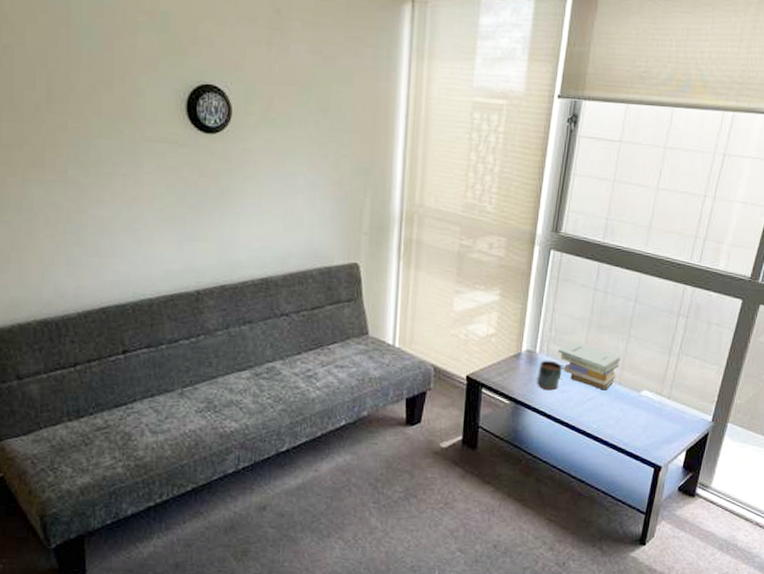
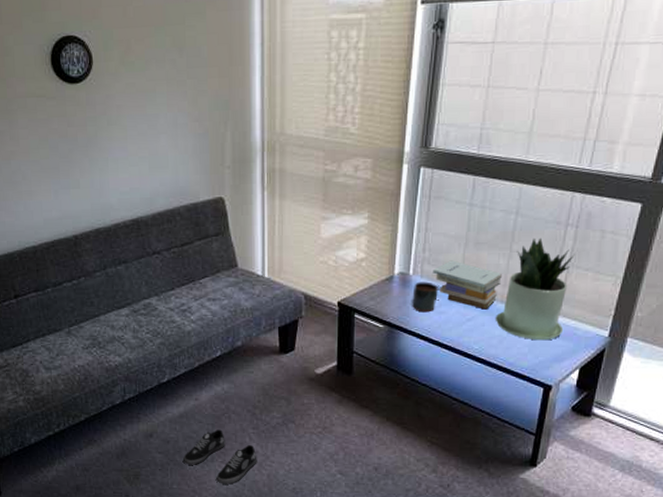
shoe: none [298,503,376,562] -> present [183,429,257,484]
planter: none [612,325,685,423] -> present [495,237,575,341]

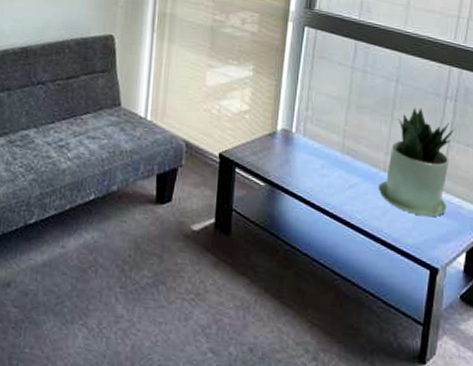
shoe: present [183,429,257,484] -> none [40,284,122,354]
mug: present [412,281,438,311] -> none [294,140,321,173]
books: present [433,260,502,310] -> none [316,121,384,177]

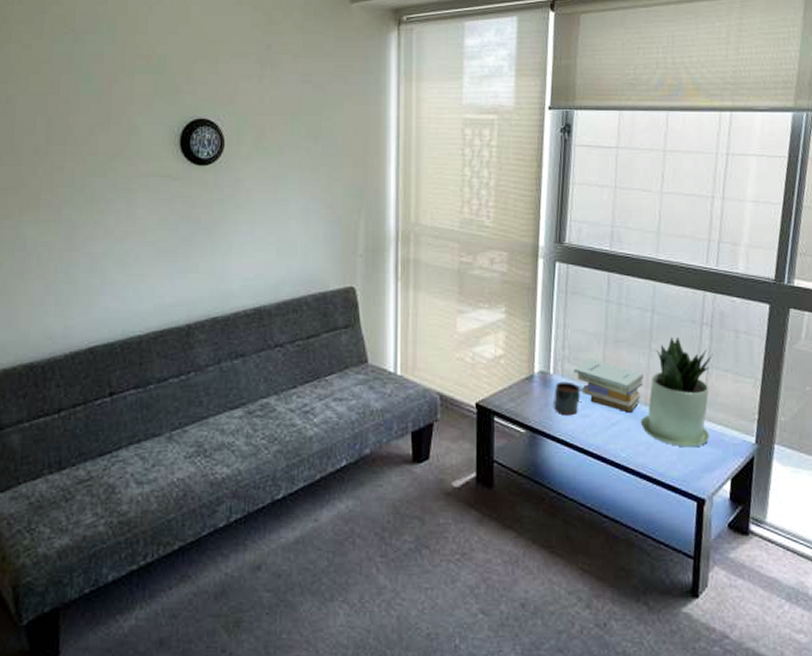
mug: none [294,140,321,173] -> present [554,381,580,414]
books: none [316,121,384,177] -> present [574,359,643,413]

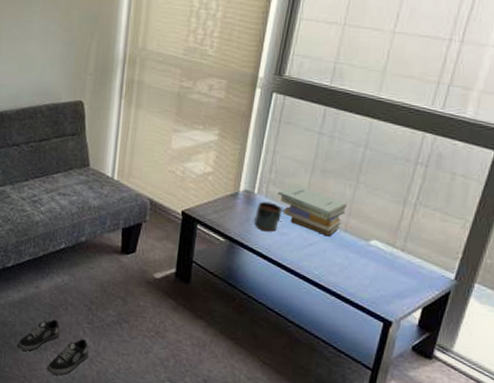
shoe: none [297,558,385,631] -> present [18,319,89,376]
planter: present [640,336,713,448] -> none [337,172,423,275]

